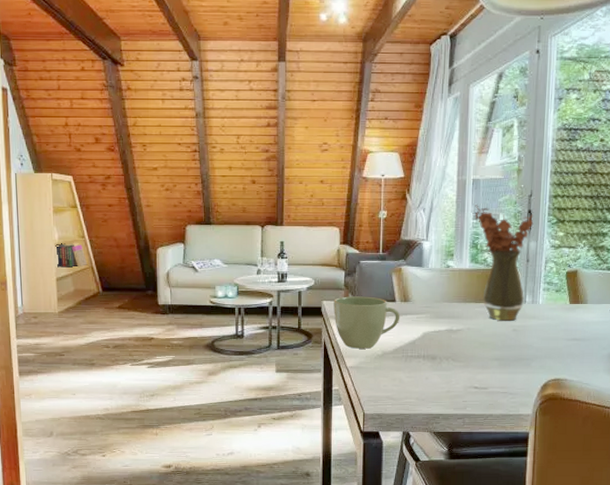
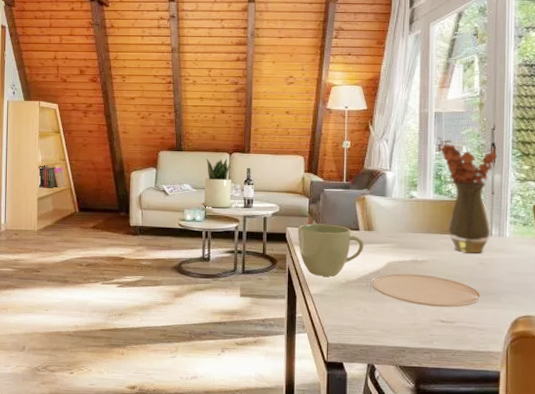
planter: none [233,231,267,284] -> present [201,158,234,209]
plate: none [406,343,513,374] -> present [370,273,481,307]

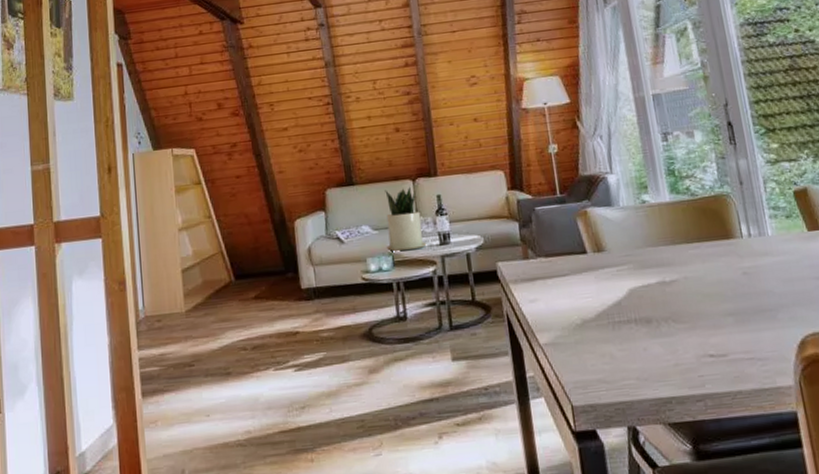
books: present [37,166,67,188] -> none [178,226,217,257]
cup: present [298,223,364,277] -> none [510,250,597,320]
plate: present [370,273,481,307] -> none [612,298,754,339]
vase: present [438,137,498,254] -> none [661,123,749,263]

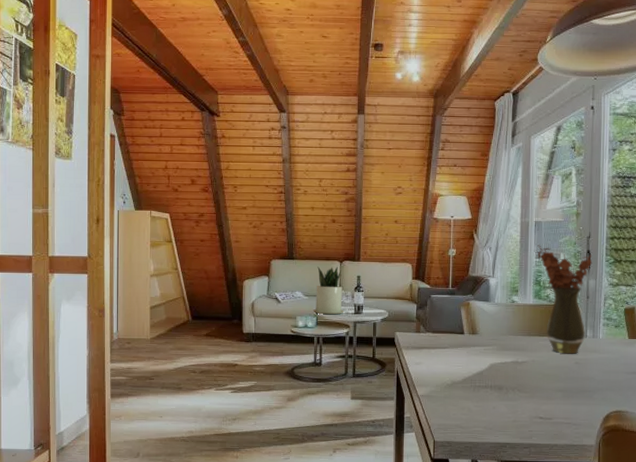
vase: none [661,123,749,263] -> present [537,245,592,354]

